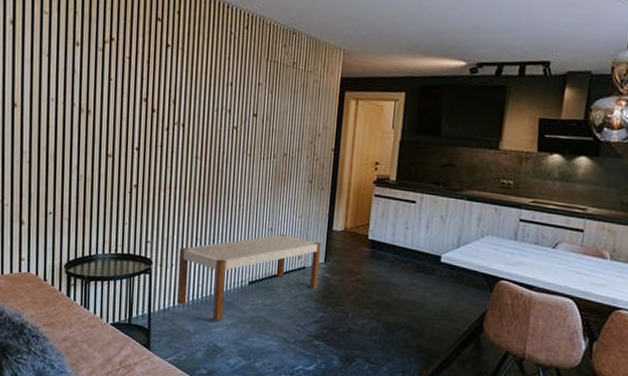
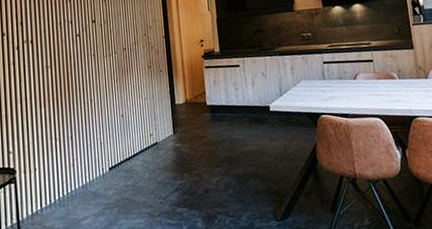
bench: present [176,234,322,320] -> none [40,117,172,212]

